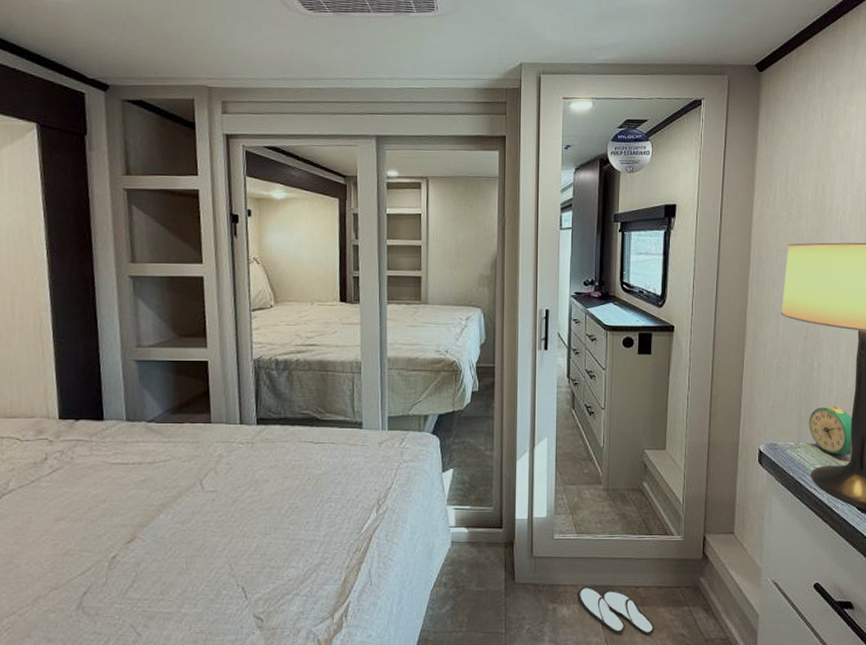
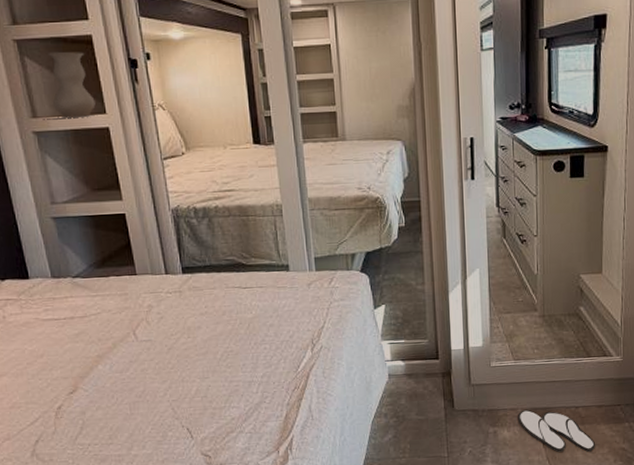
vase: none [152,202,194,266] -> present [47,51,96,119]

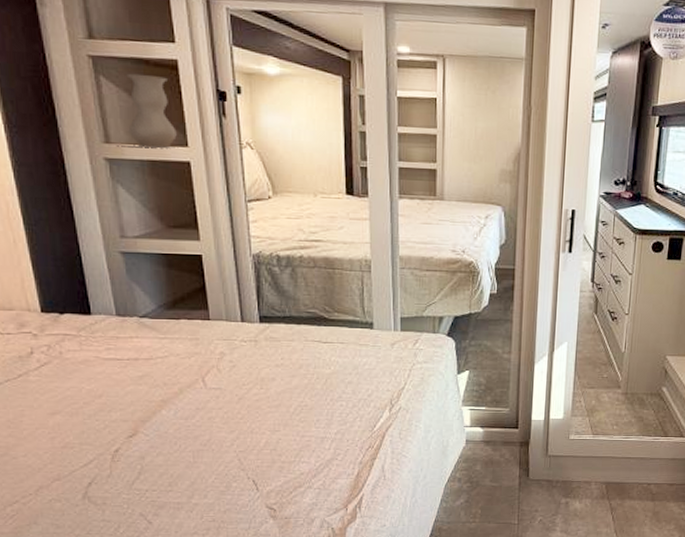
slippers: present [518,409,596,452] -> none [591,483,664,527]

